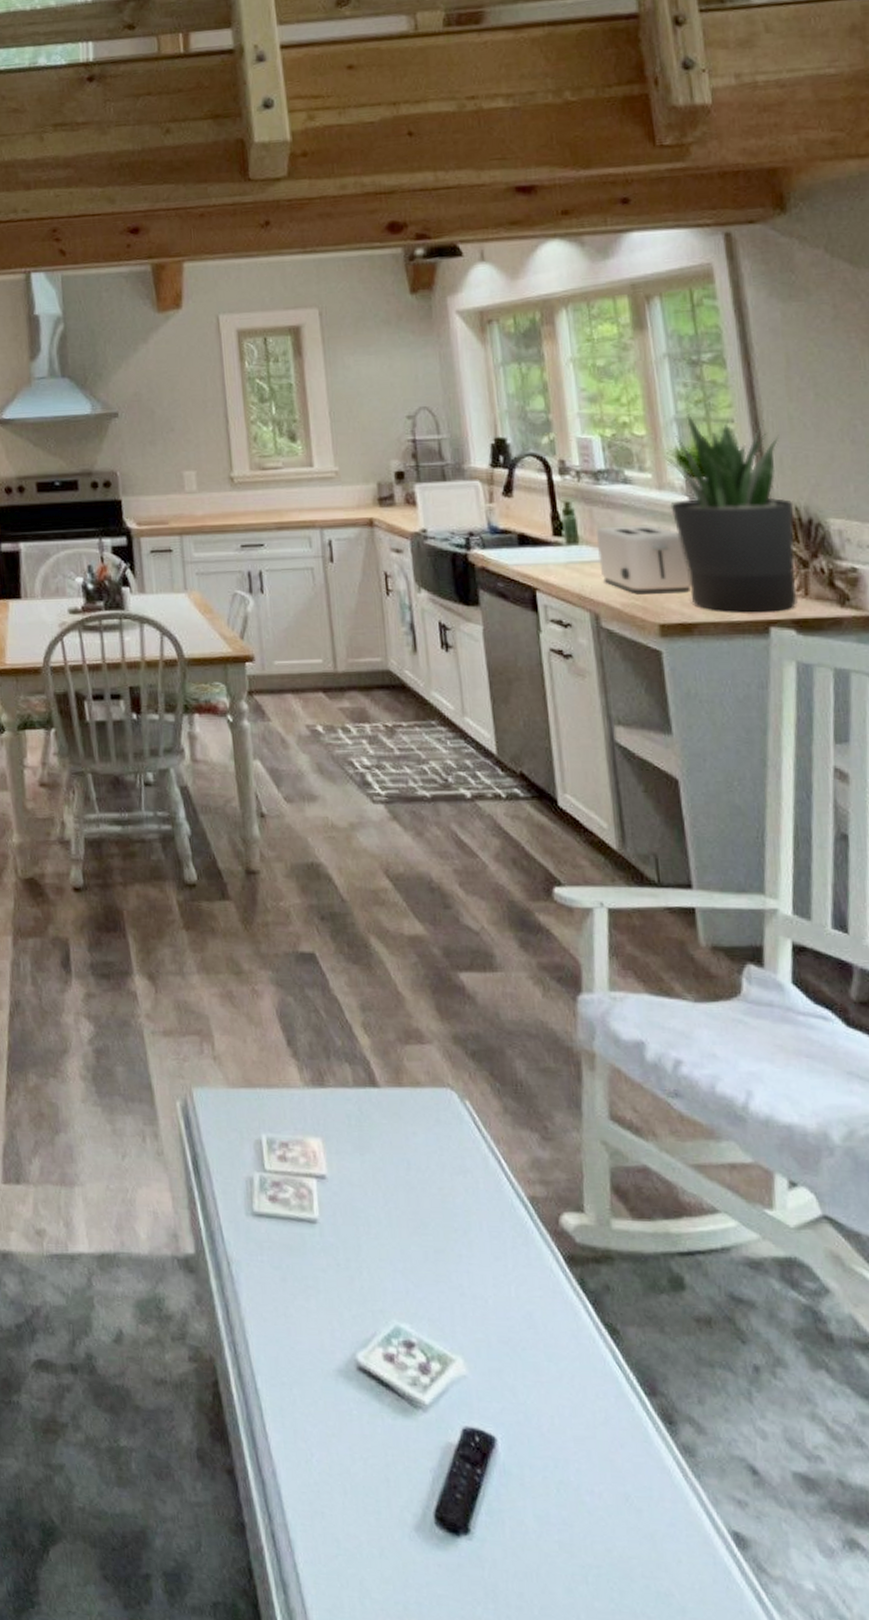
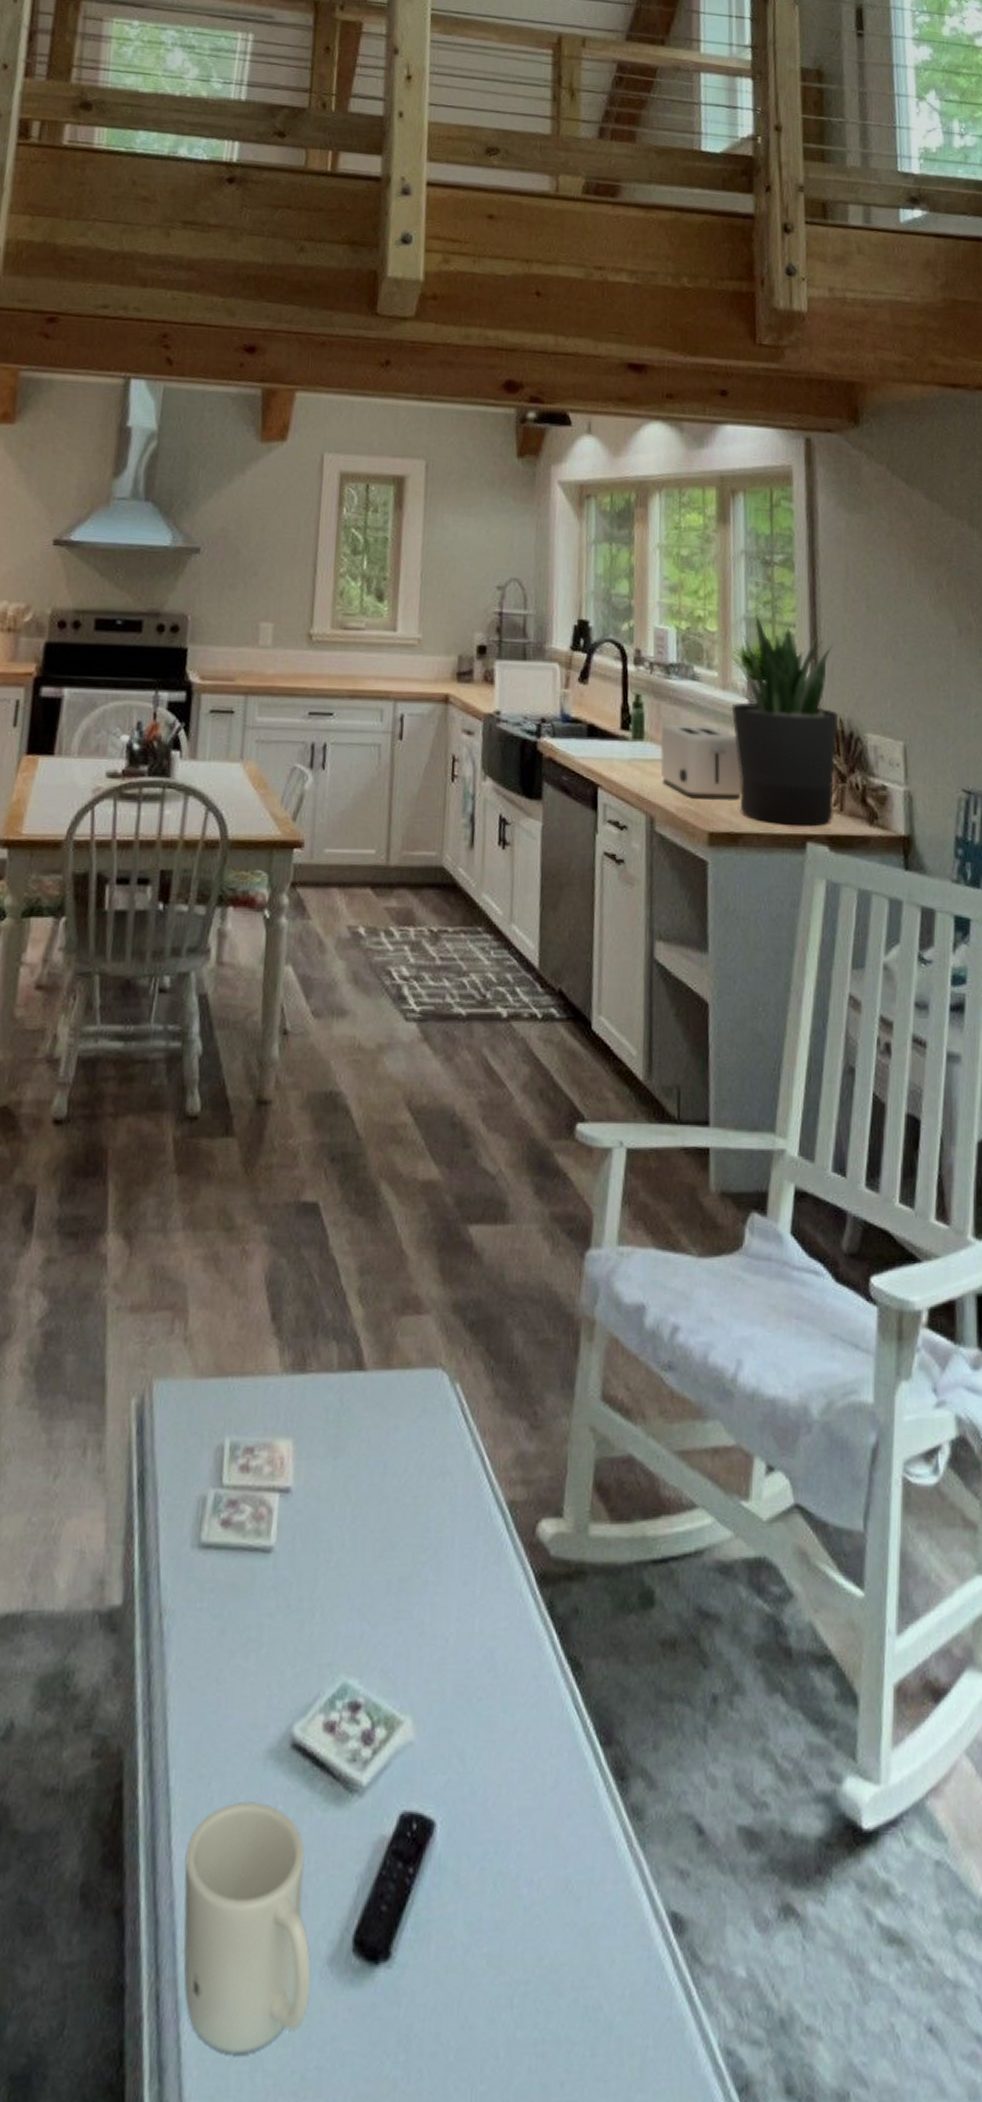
mug: none [279,1405,403,1584] -> present [183,1802,312,2054]

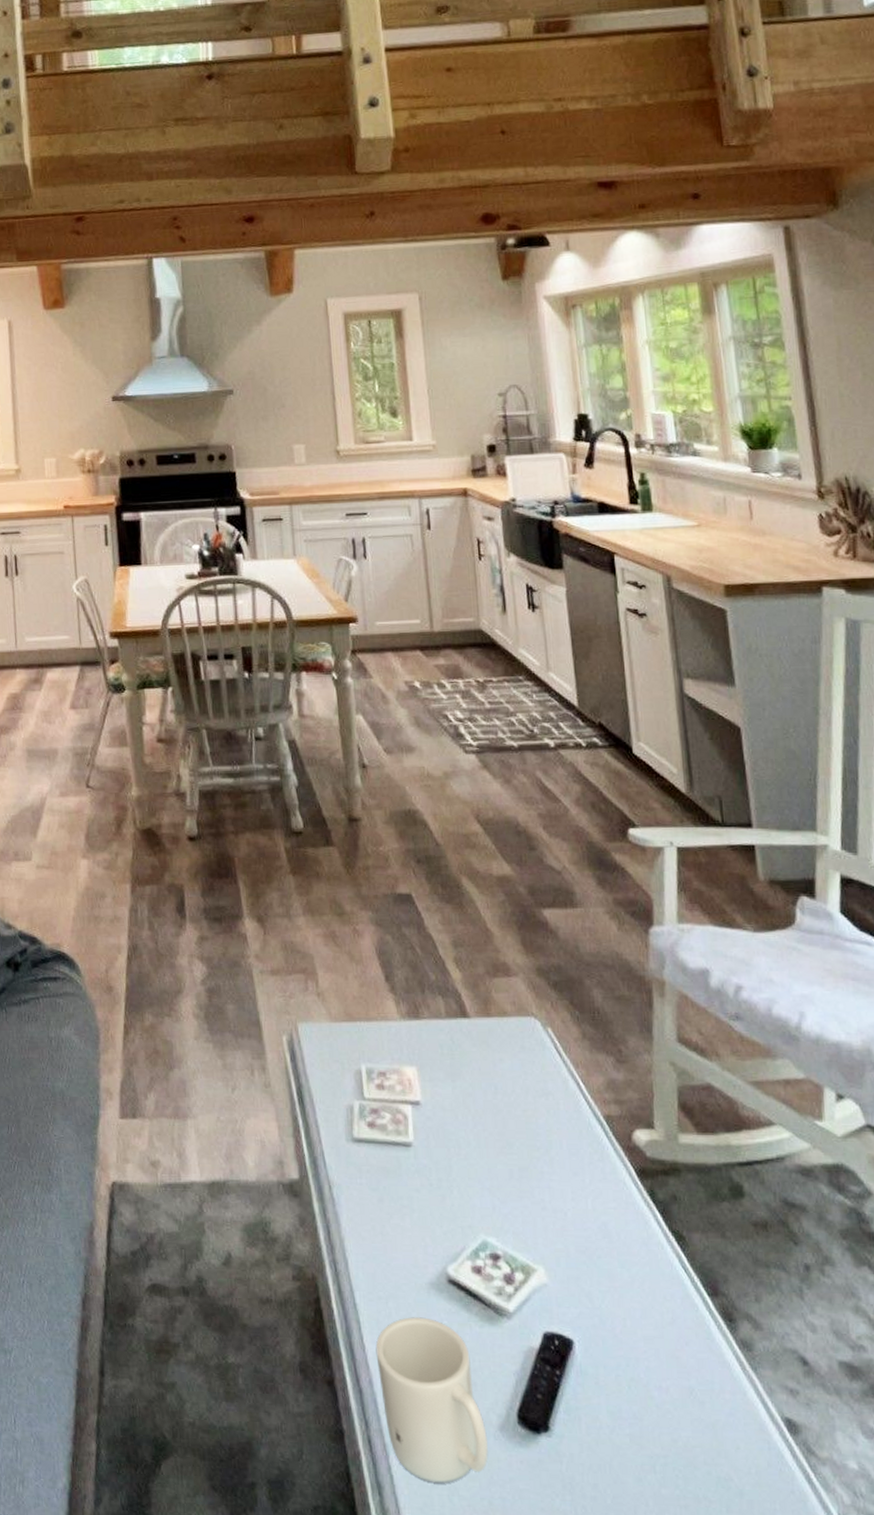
toaster: present [660,723,742,800] -> none [668,493,753,558]
planter: present [731,611,839,827] -> none [729,389,847,574]

